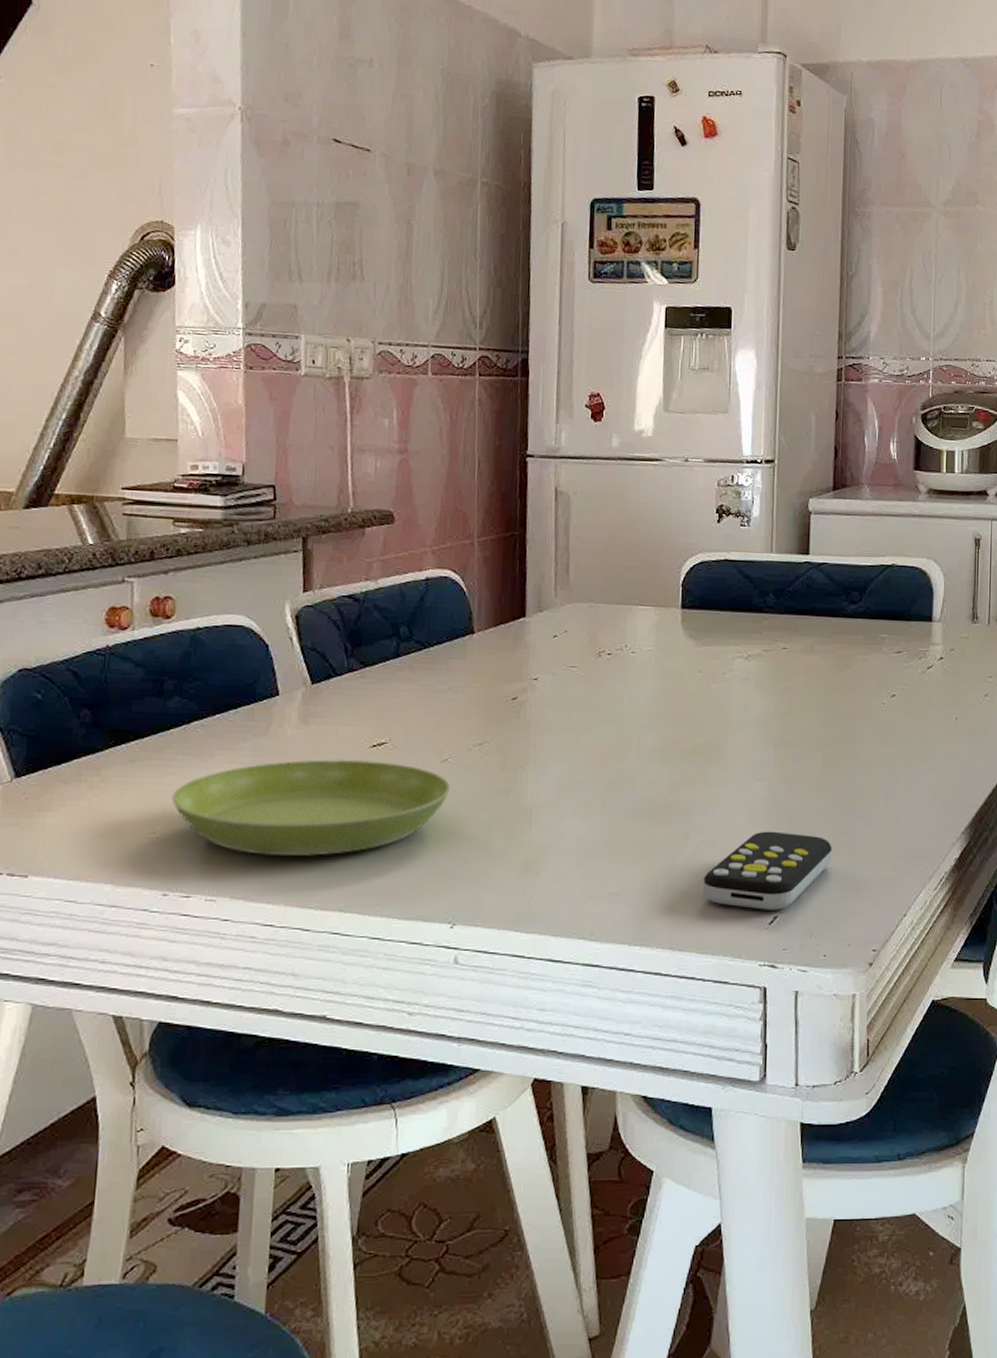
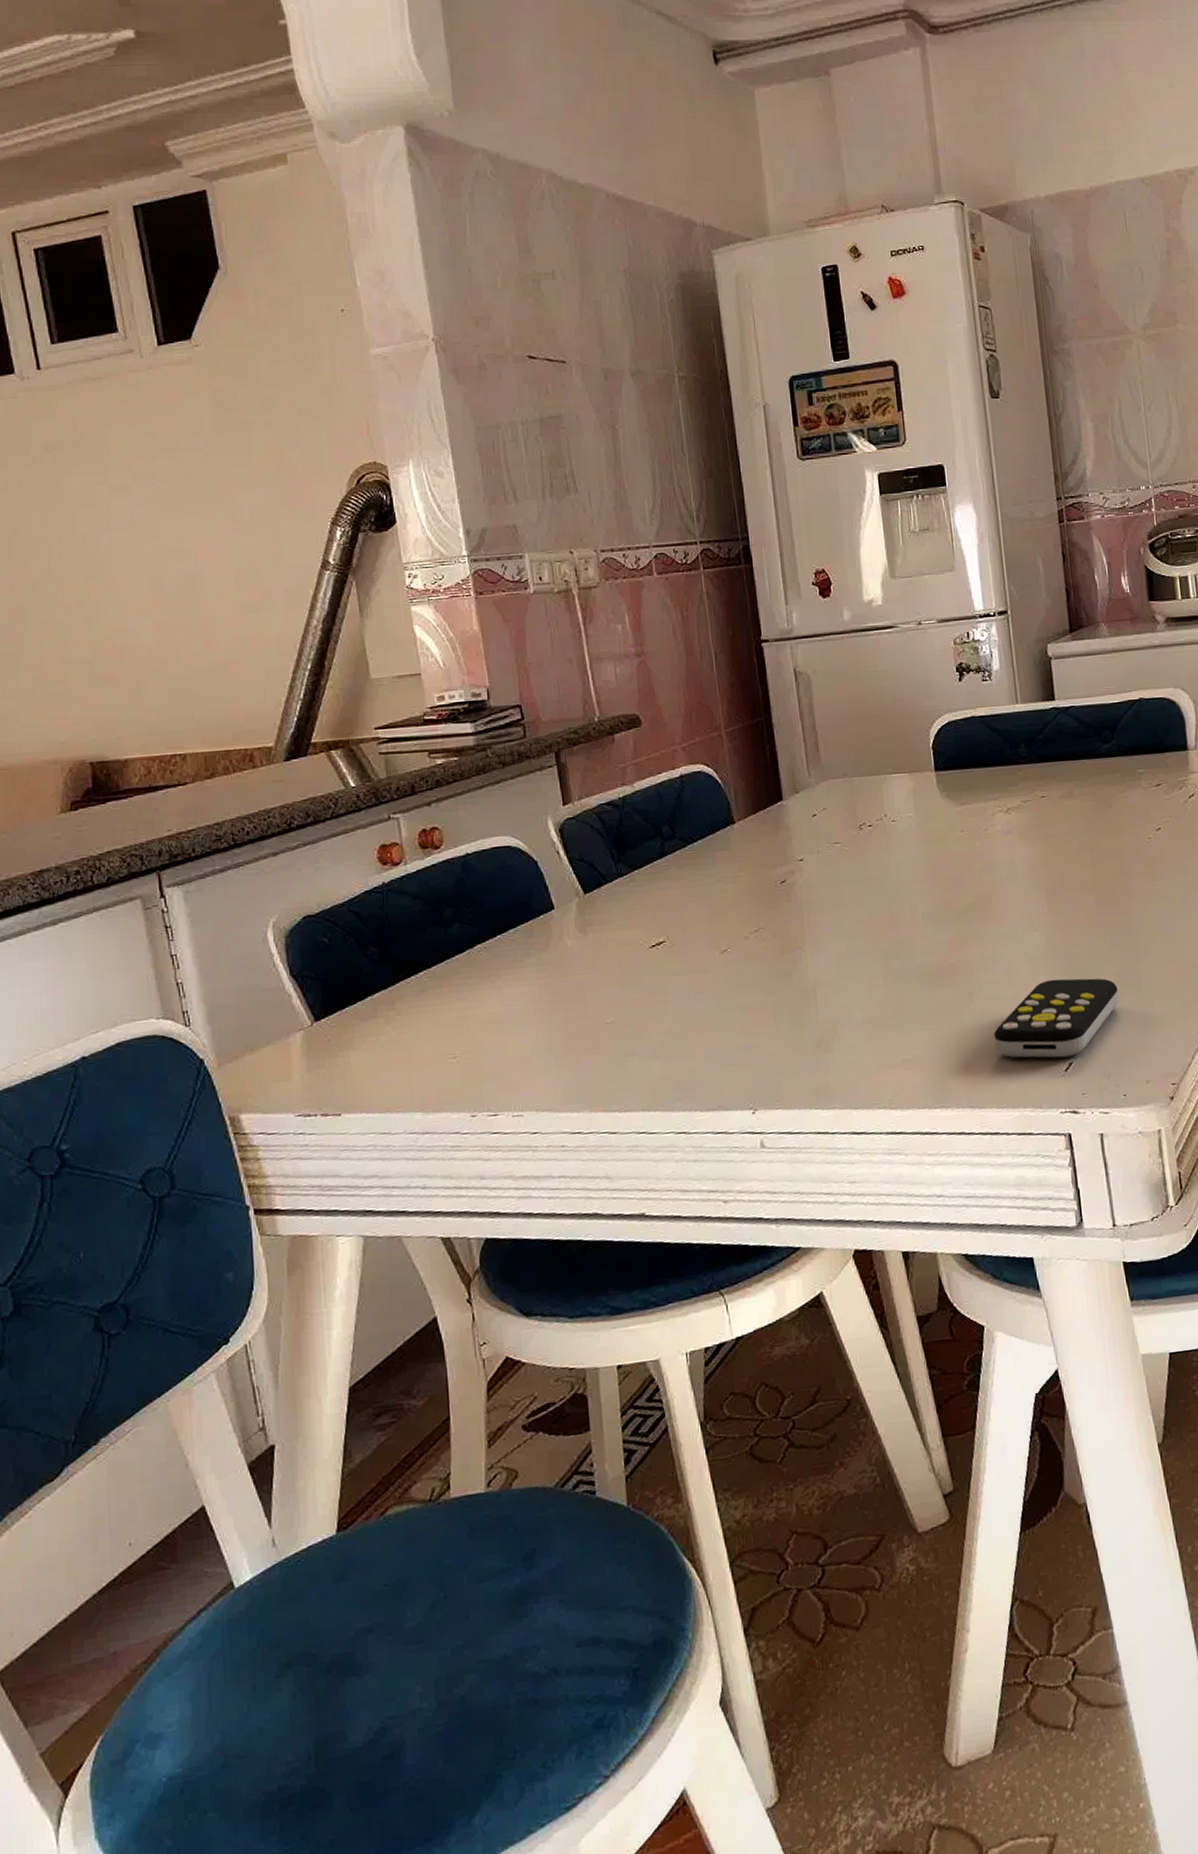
saucer: present [171,759,451,856] -> none [466,960,734,1066]

